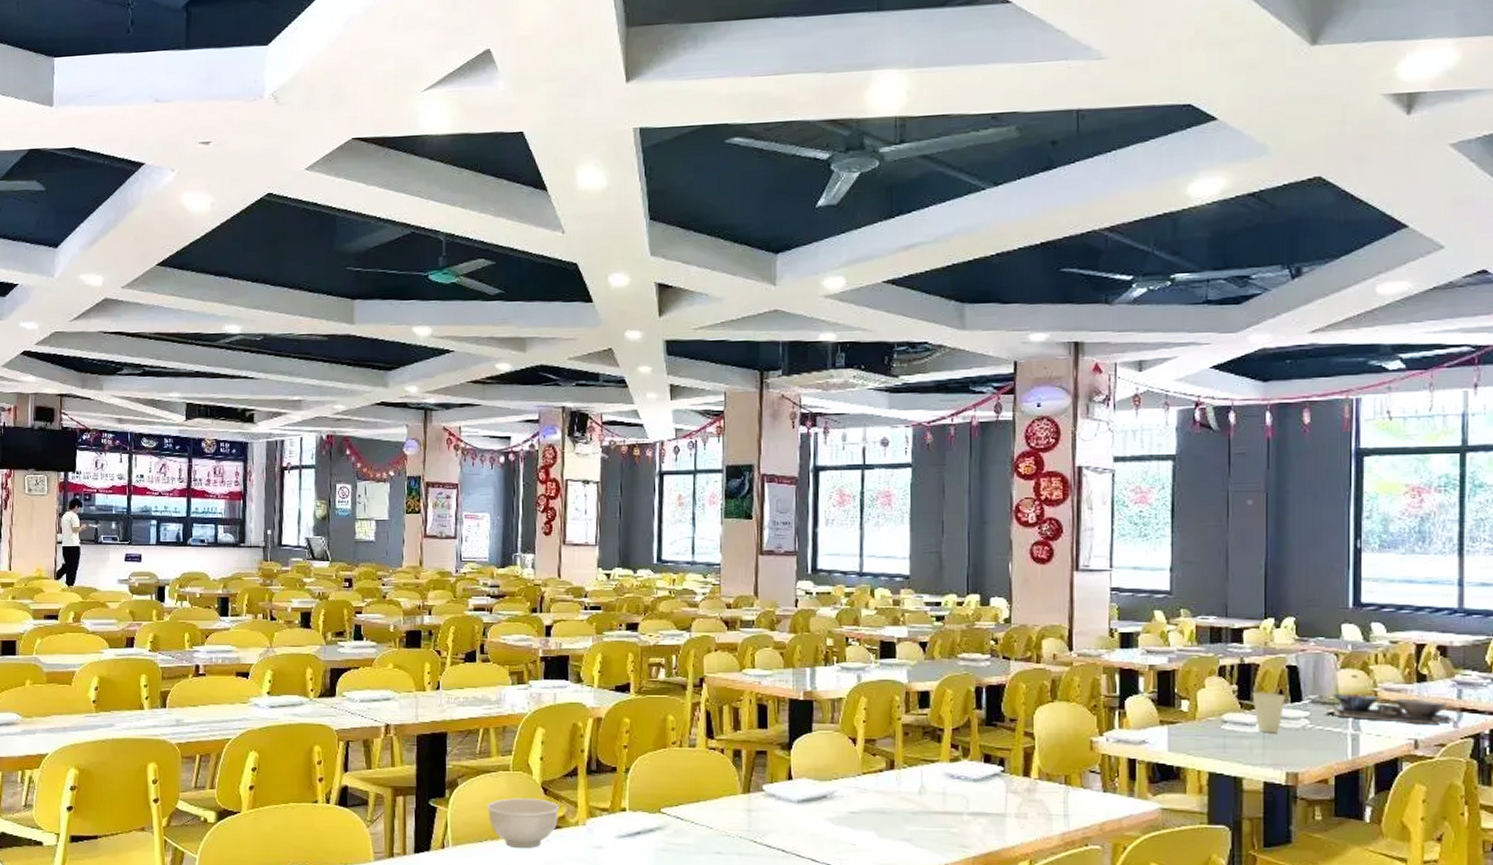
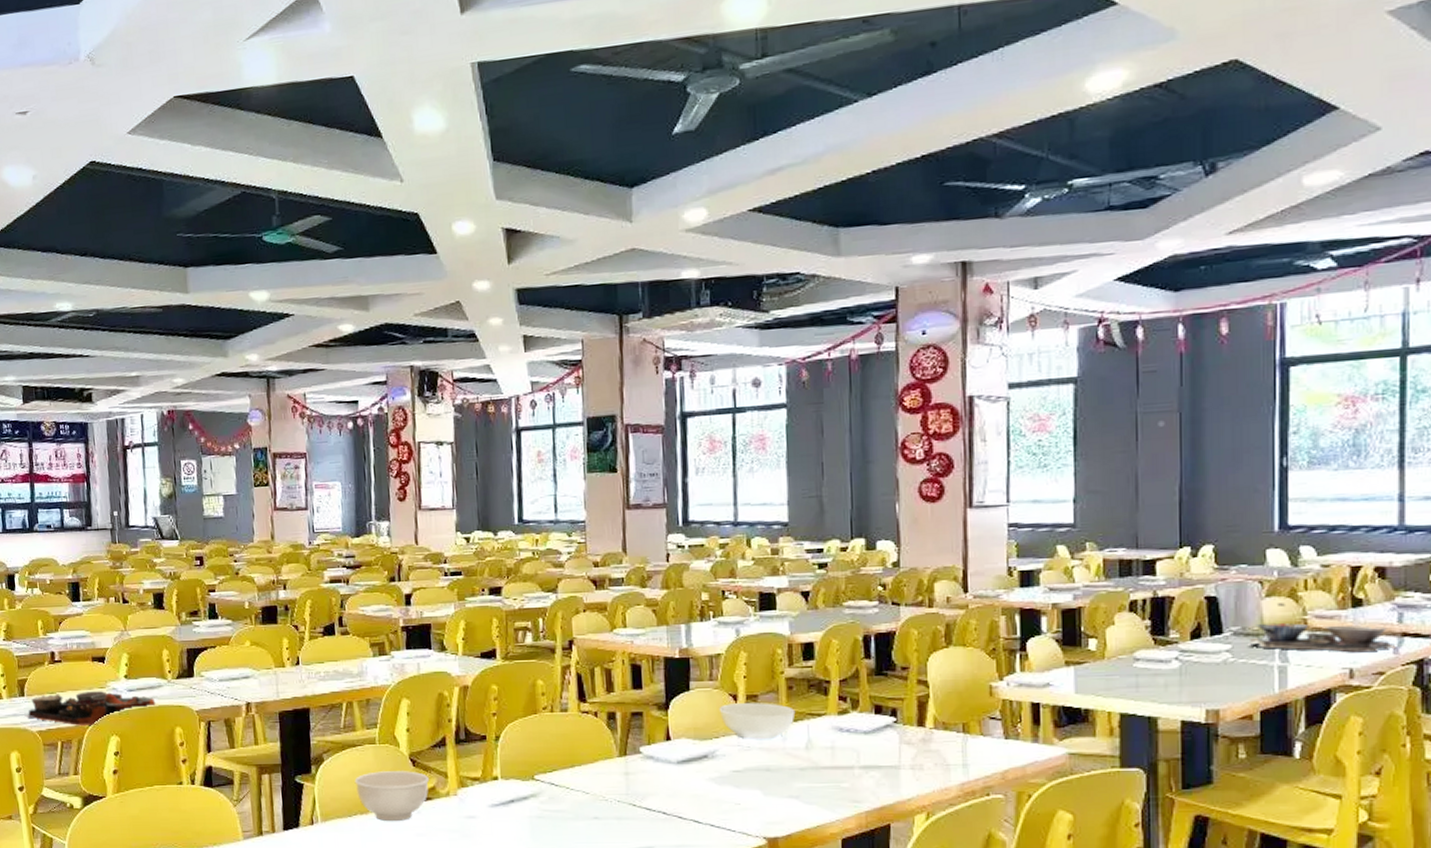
food tray: none [165,706,296,741] -> present [24,691,156,727]
bowl: none [839,746,911,784] -> present [719,703,796,740]
cup: present [1252,692,1286,733] -> none [1166,626,1204,669]

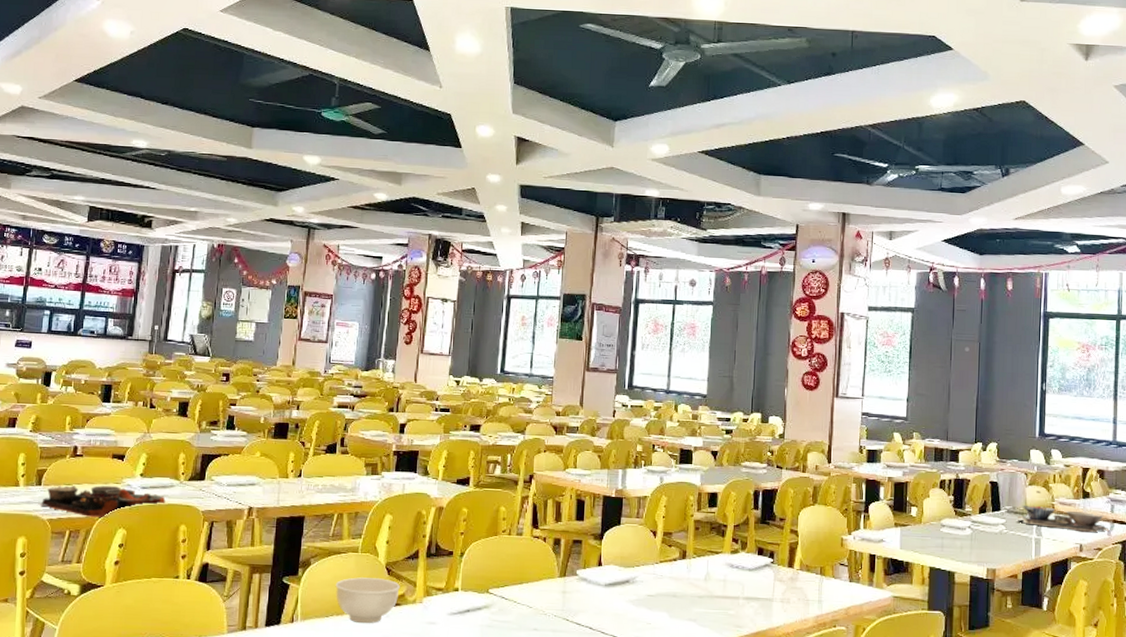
bowl: present [719,703,796,740] -> none [641,538,700,571]

